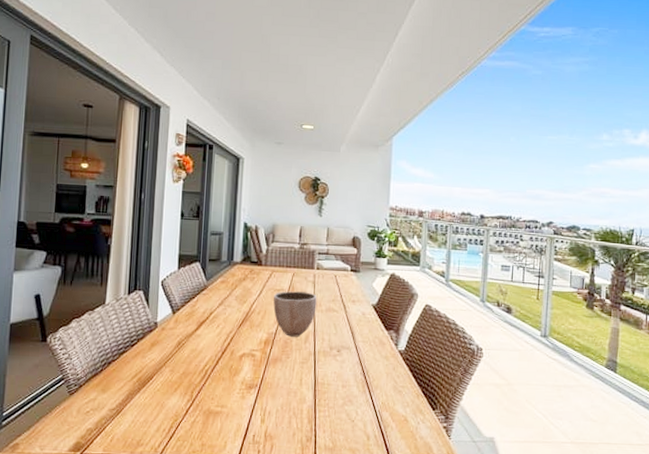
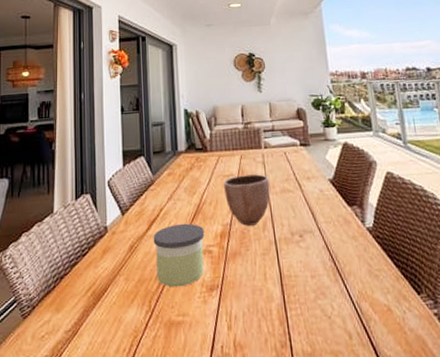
candle: none [200,327,250,383] -> present [153,223,205,288]

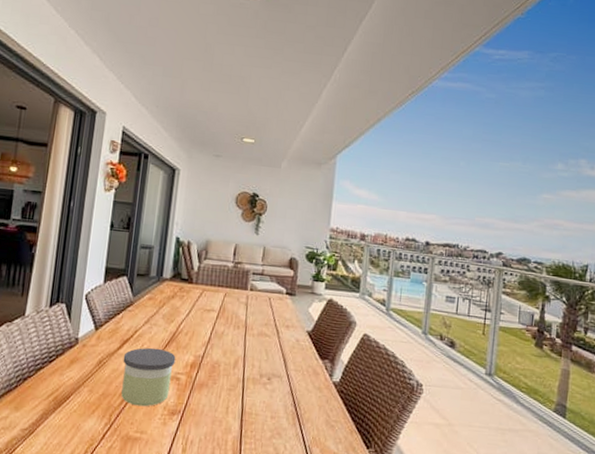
decorative bowl: present [224,174,270,226] -> none [202,312,249,362]

